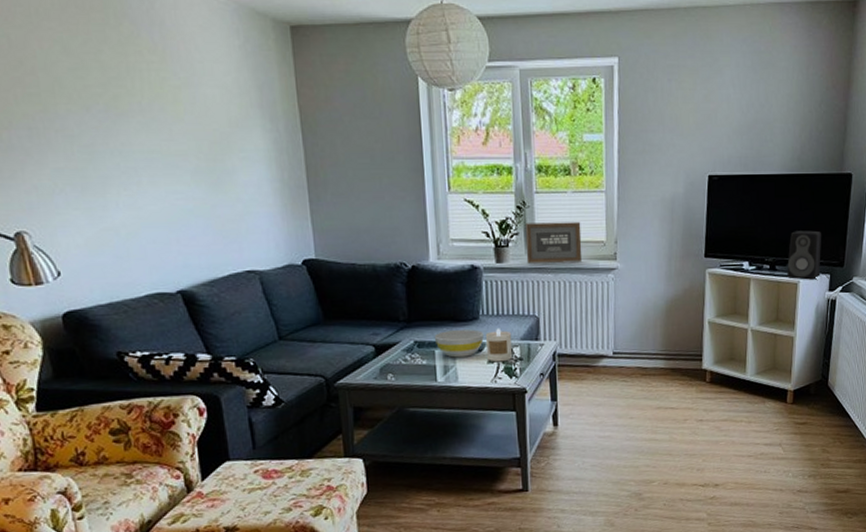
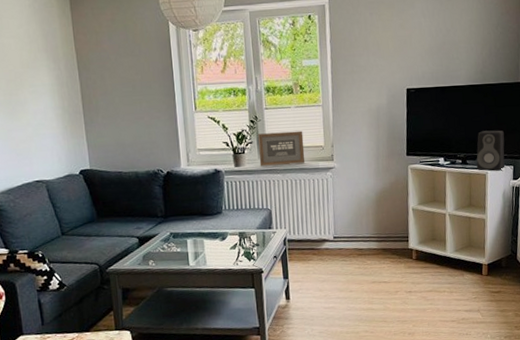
bowl: present [434,329,484,358] -> none [186,222,227,246]
candle: present [485,328,513,362] -> none [227,220,250,248]

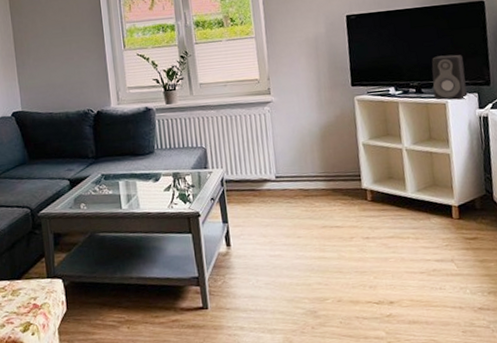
picture frame: present [257,130,306,166] -> none [188,64,240,103]

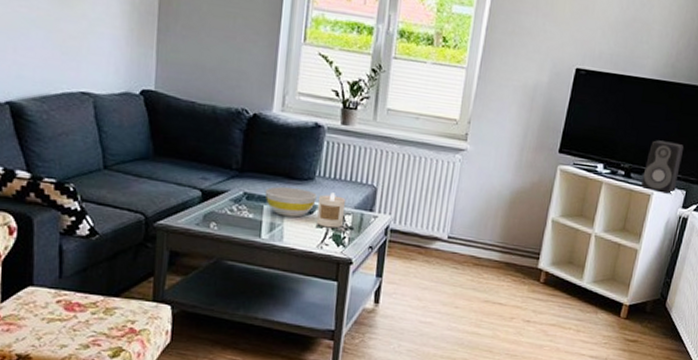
bowl: none [117,162,160,188] -> present [265,187,317,218]
candle: none [160,159,185,190] -> present [317,192,346,229]

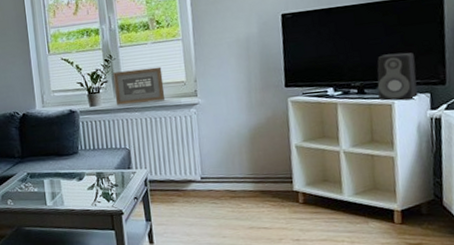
bowl: present [265,187,317,218] -> none [42,162,83,186]
candle: present [317,192,346,229] -> none [84,160,108,189]
picture frame: none [373,88,436,138] -> present [112,66,166,105]

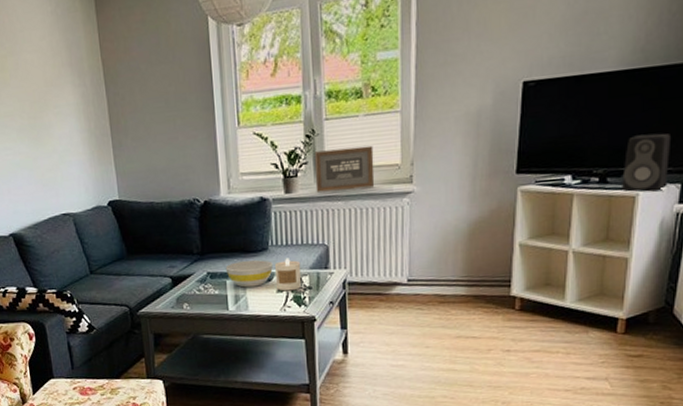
bowl: none [42,162,83,186] -> present [225,260,273,288]
candle: none [84,160,108,189] -> present [274,258,302,292]

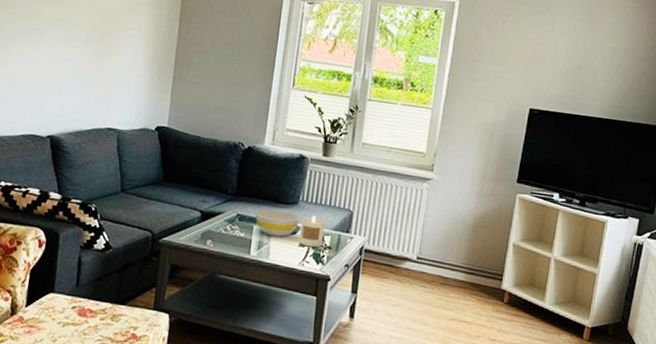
picture frame: present [314,145,375,192] -> none [350,125,405,169]
speaker: present [622,133,670,192] -> none [596,172,634,222]

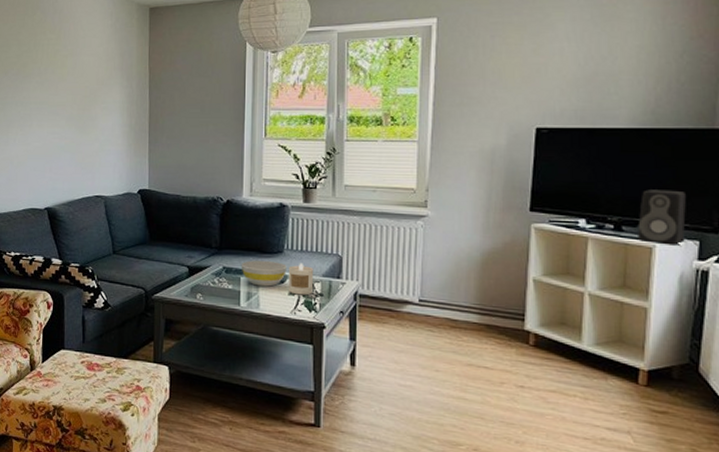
speaker: none [596,172,634,222] -> present [638,189,686,245]

